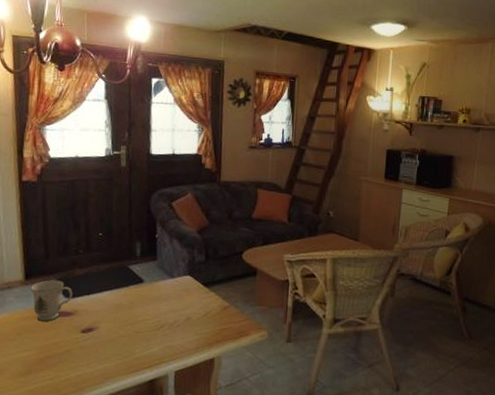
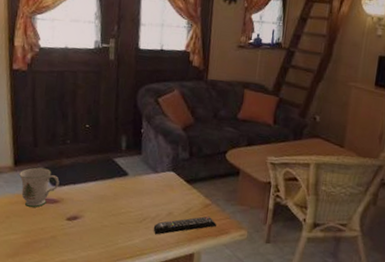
remote control: none [171,318,237,342] -> present [153,216,217,235]

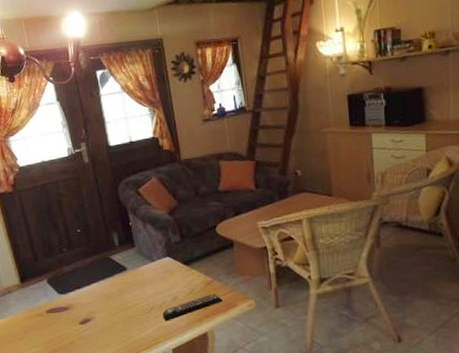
mug: present [19,167,60,208] -> none [27,279,66,320]

